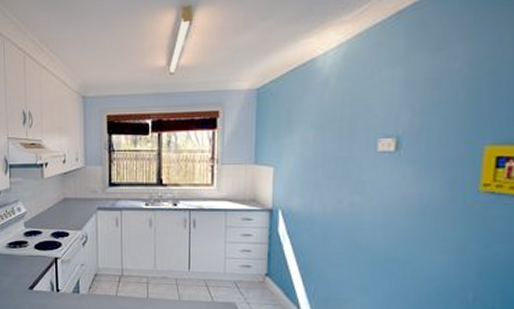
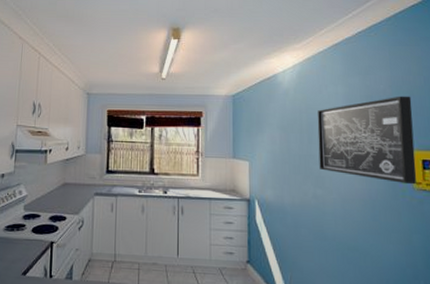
wall art: none [360,75,496,187] -> present [317,96,417,185]

